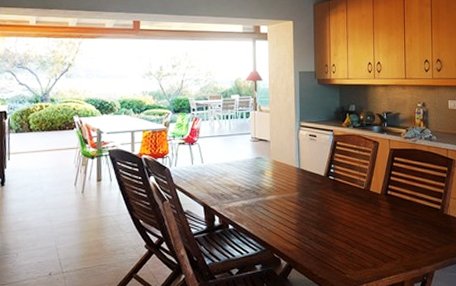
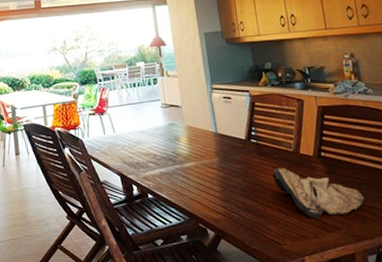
animal skull: none [344,204,418,250] -> present [272,168,365,218]

